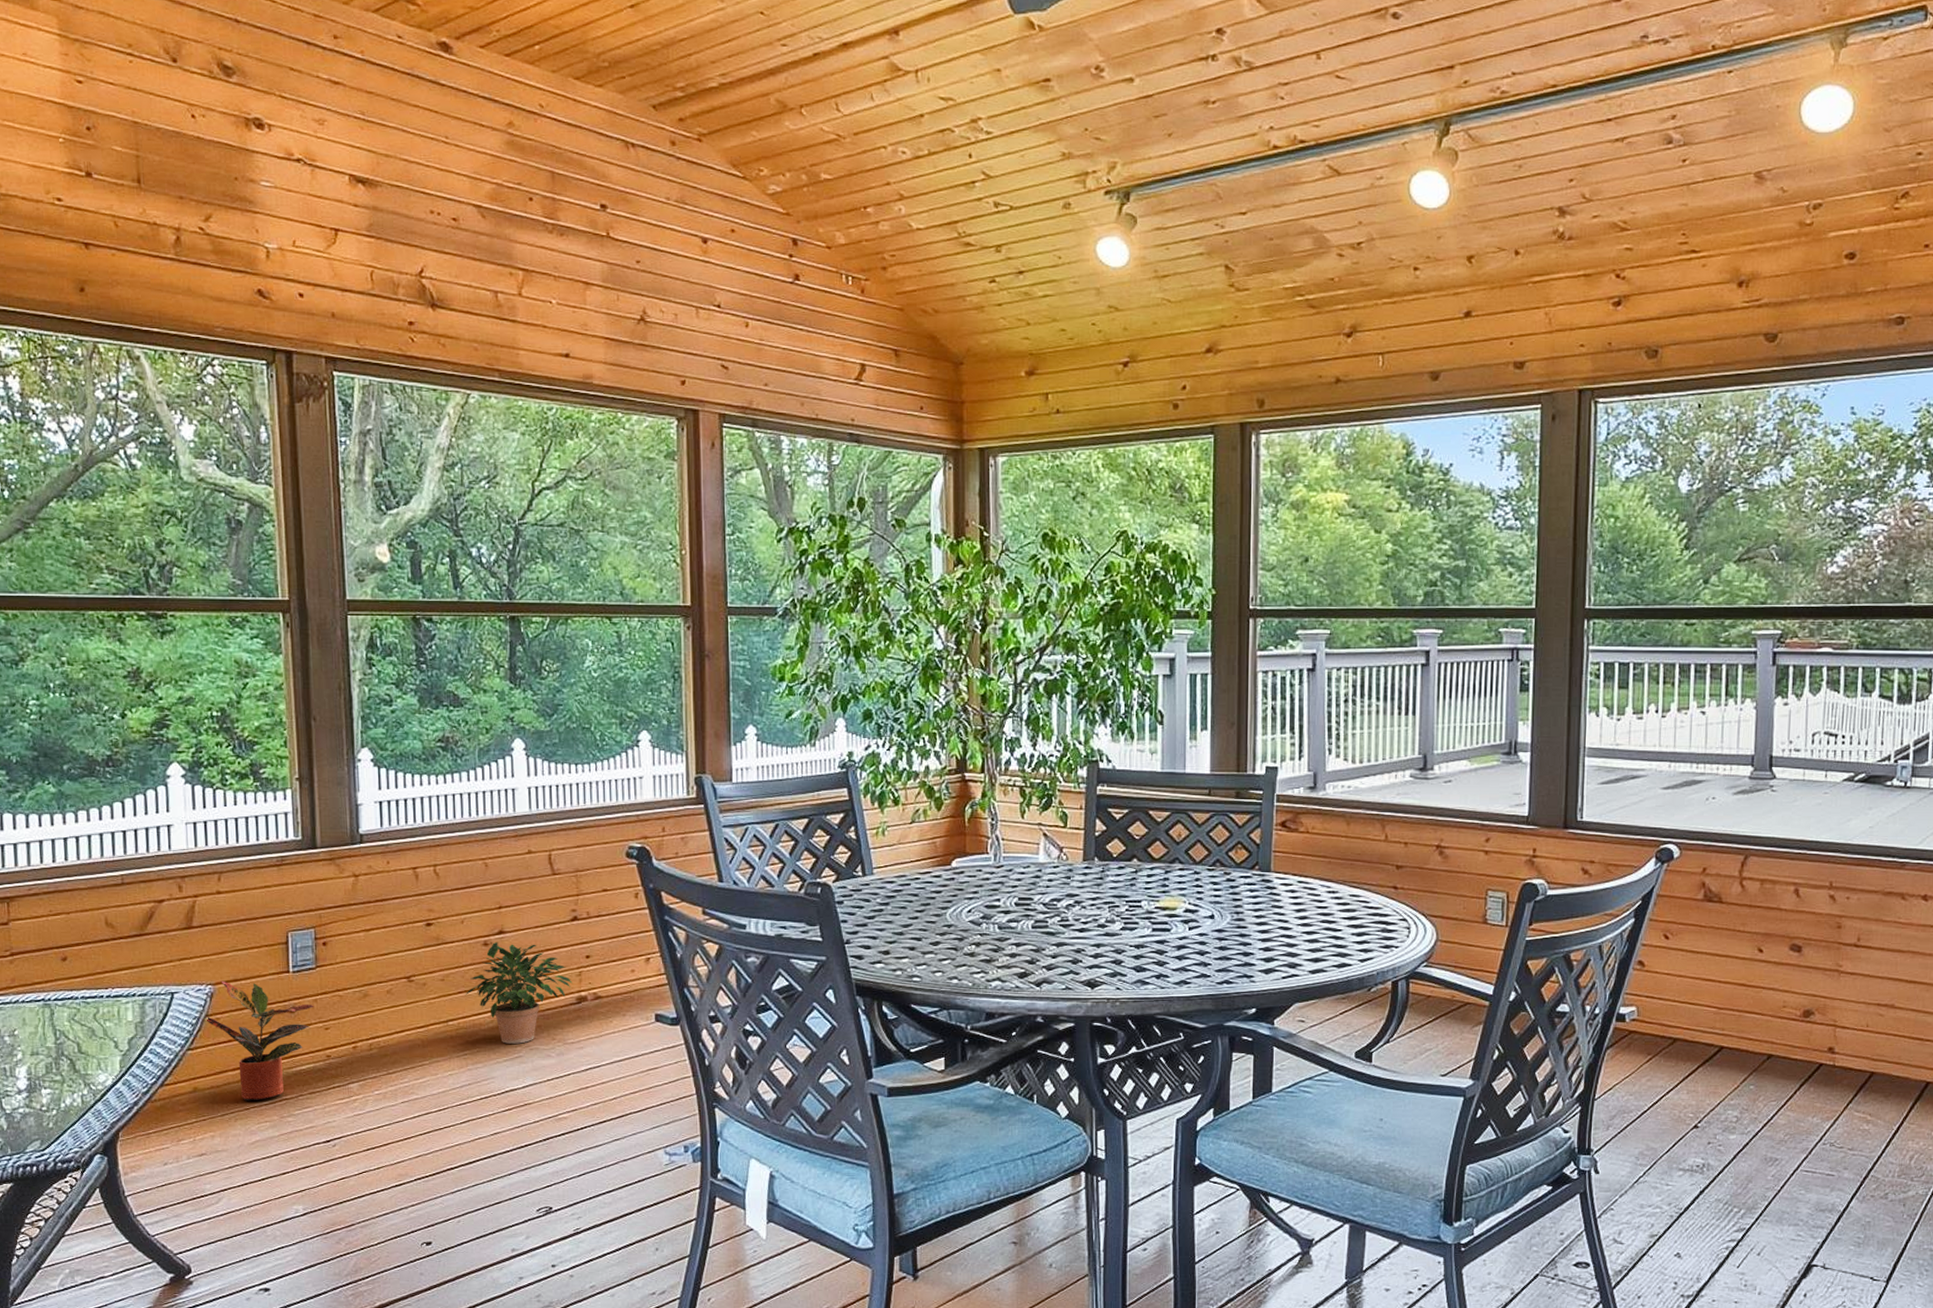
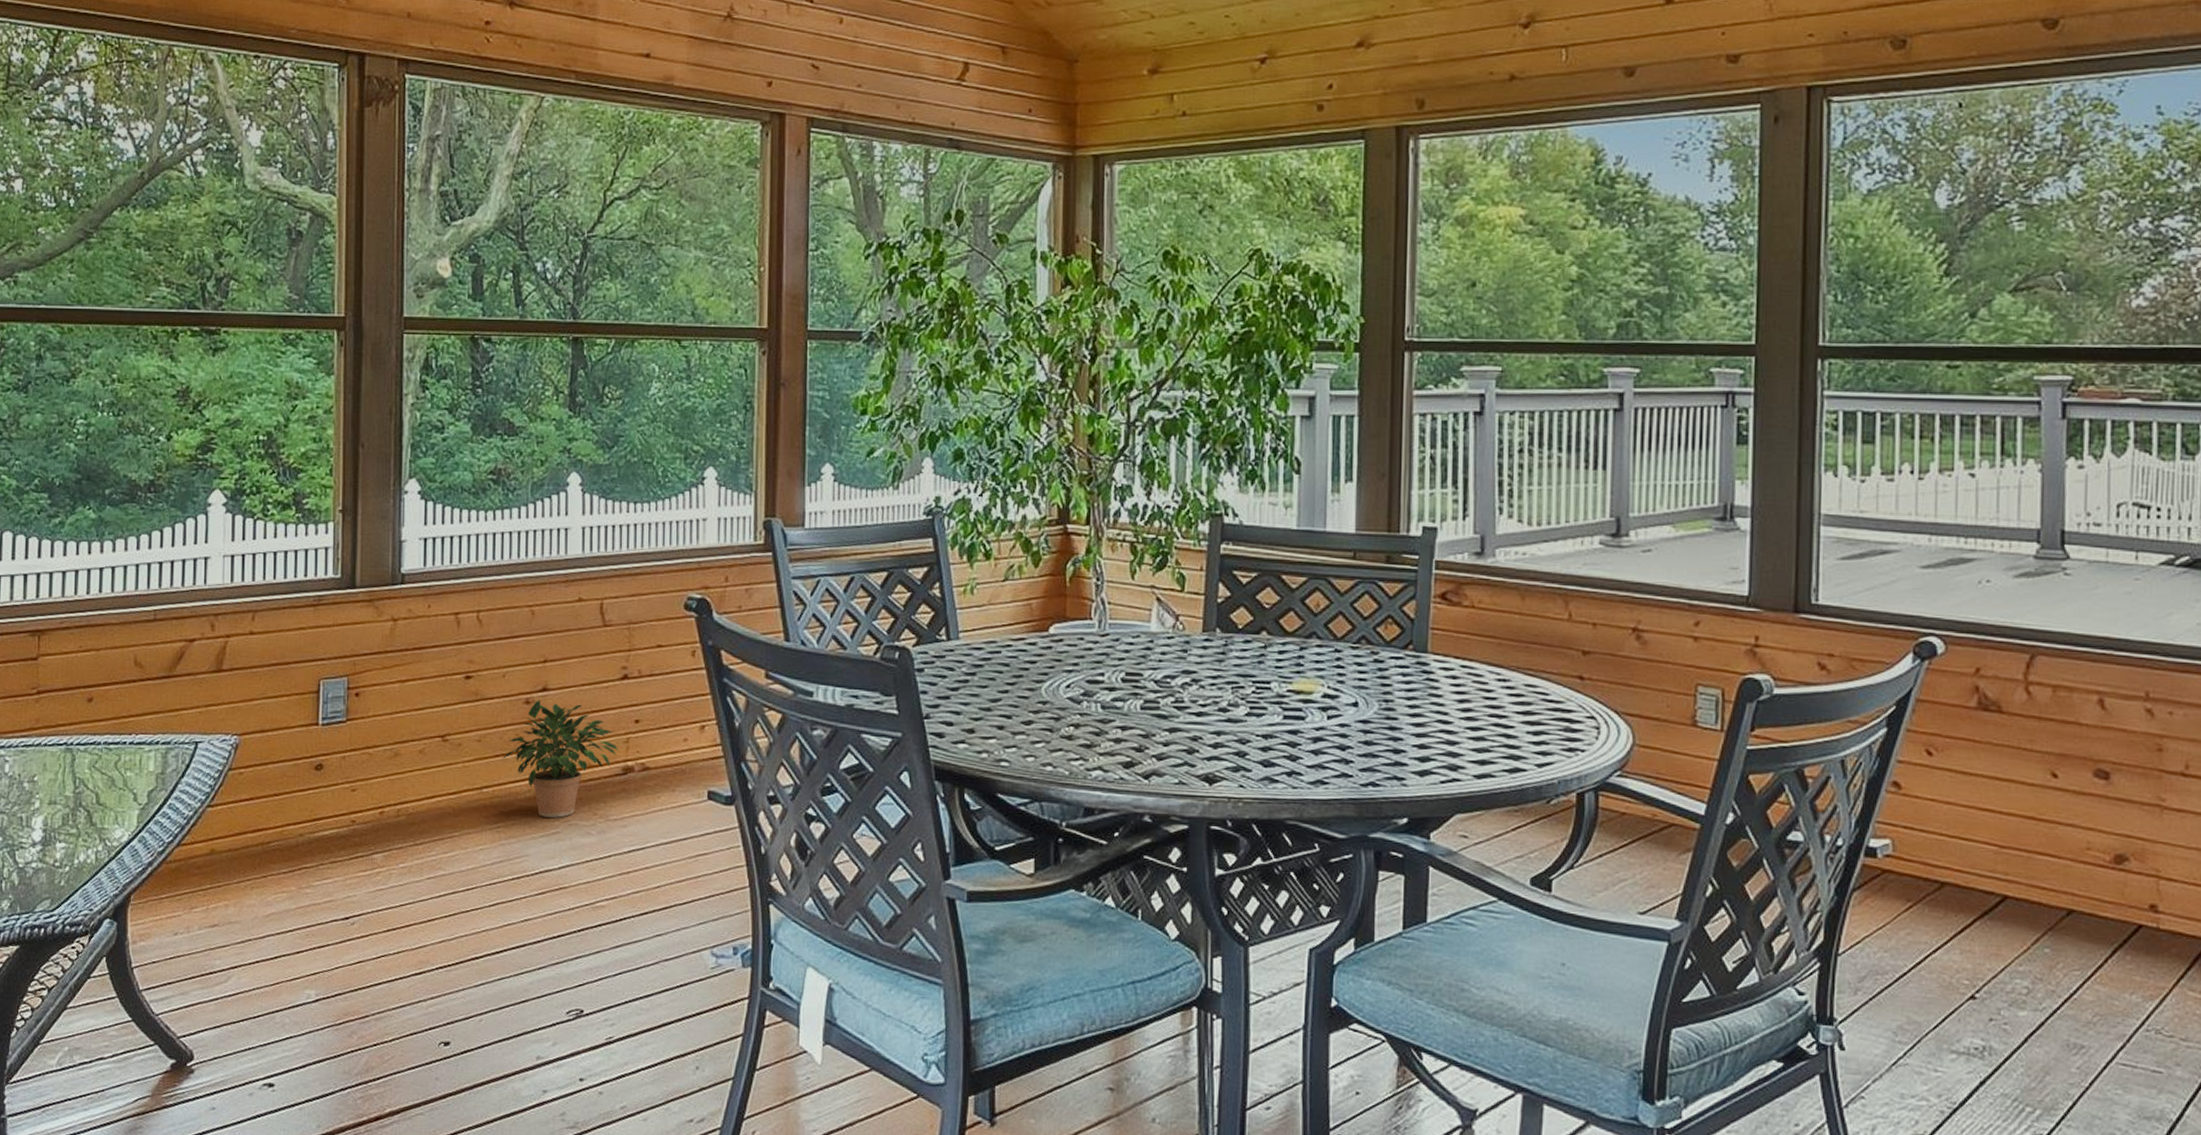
potted plant: present [205,982,314,1101] -> none [228,732,342,868]

